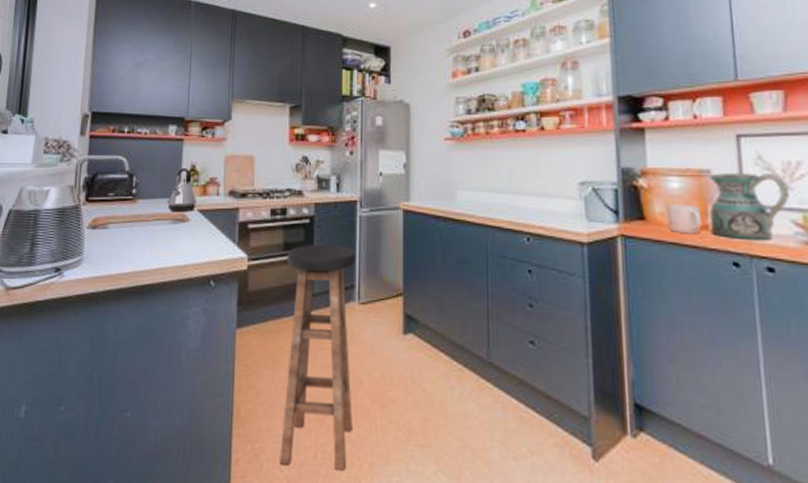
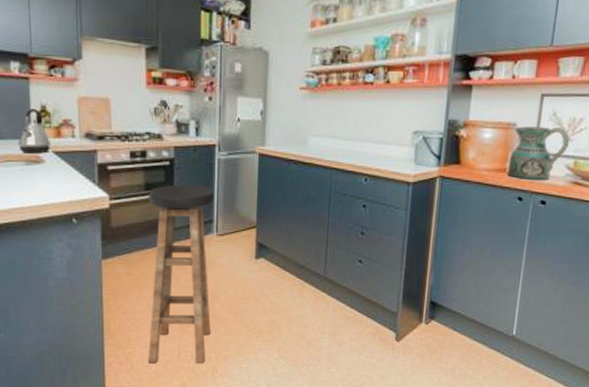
mug: present [665,204,702,235] -> none [477,151,503,176]

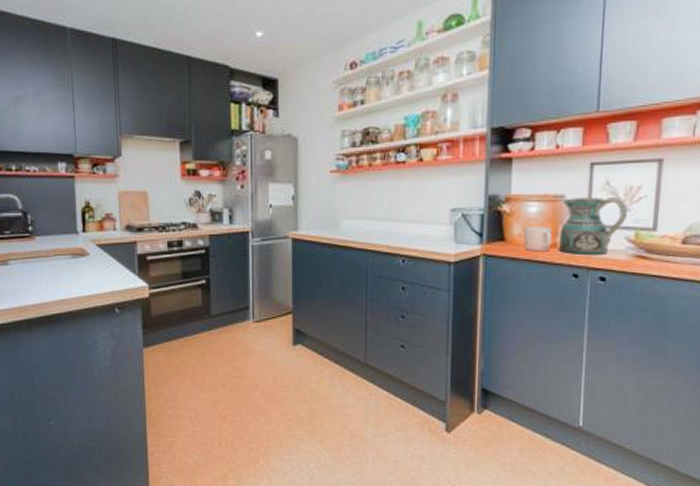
kettle: present [18,108,52,154] -> none [65,204,95,247]
bar stool: present [148,184,214,363] -> none [185,272,251,453]
mug: none [477,151,503,176] -> present [523,226,552,252]

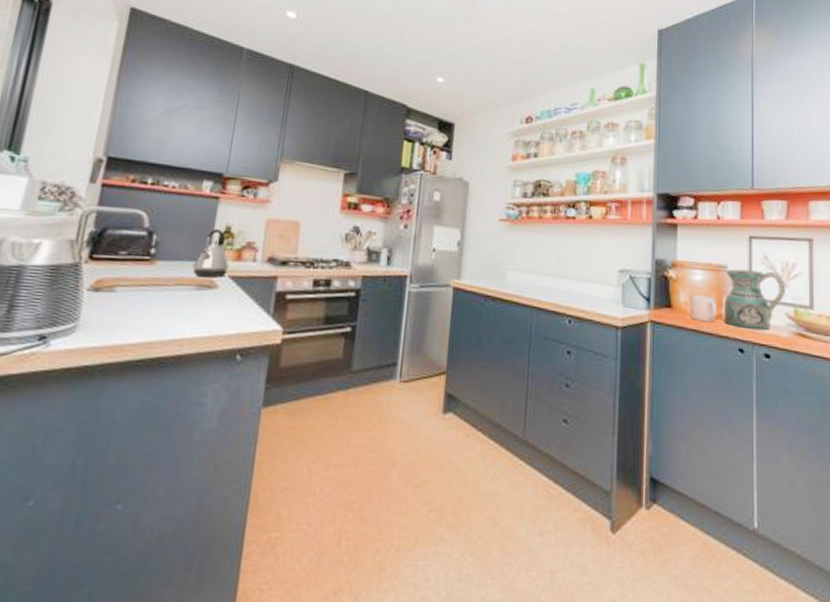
kettle: none [65,204,95,247] -> present [192,228,230,278]

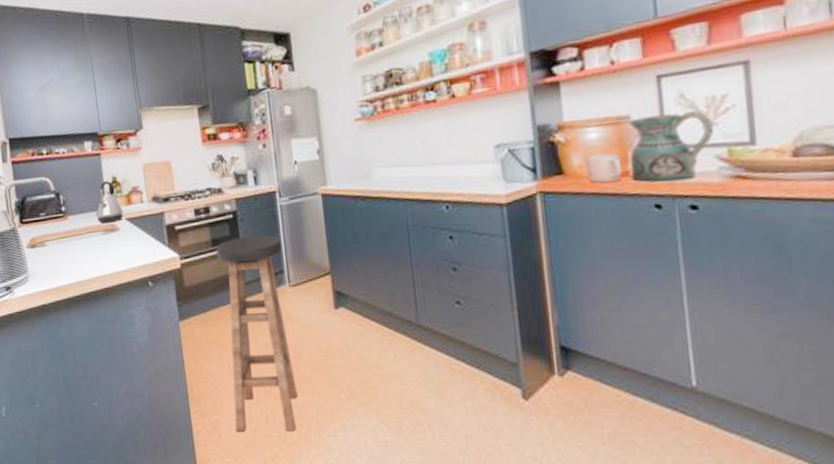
bar stool: none [298,318,401,557] -> present [216,234,298,432]

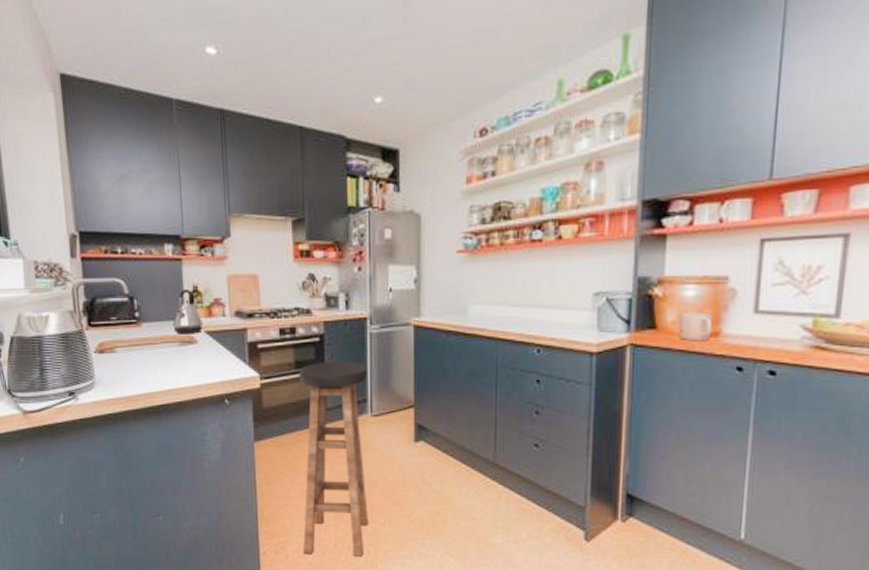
ceramic pitcher: present [629,111,715,183] -> none [719,279,806,346]

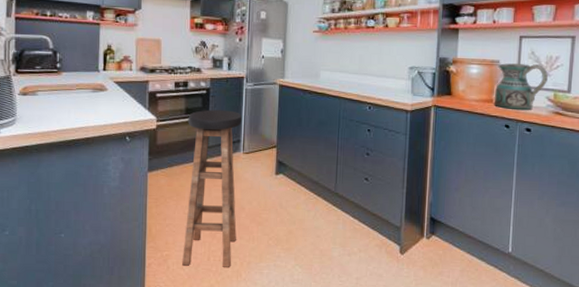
kettle: present [173,288,204,334] -> none [88,47,114,83]
mug: present [678,312,713,342] -> none [466,84,489,106]
ceramic pitcher: none [719,279,806,346] -> present [493,63,549,111]

